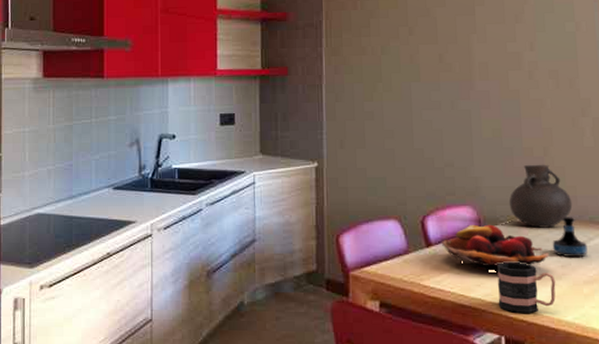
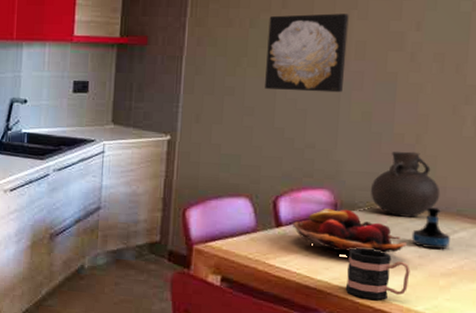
wall art: none [398,38,473,113] -> present [265,13,349,93]

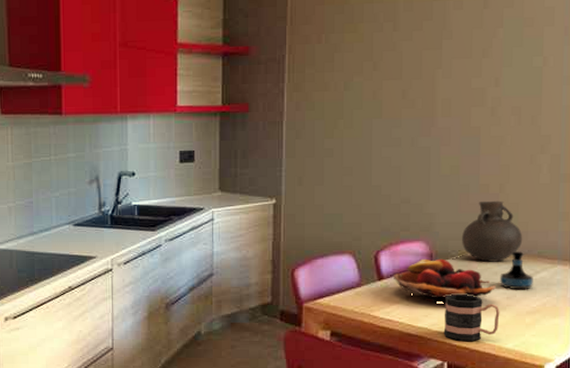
wall art: present [265,13,349,93] -> none [361,73,434,150]

